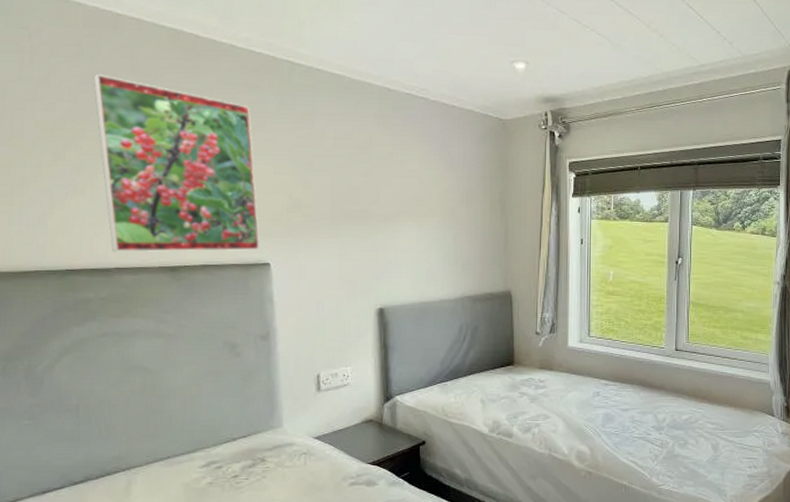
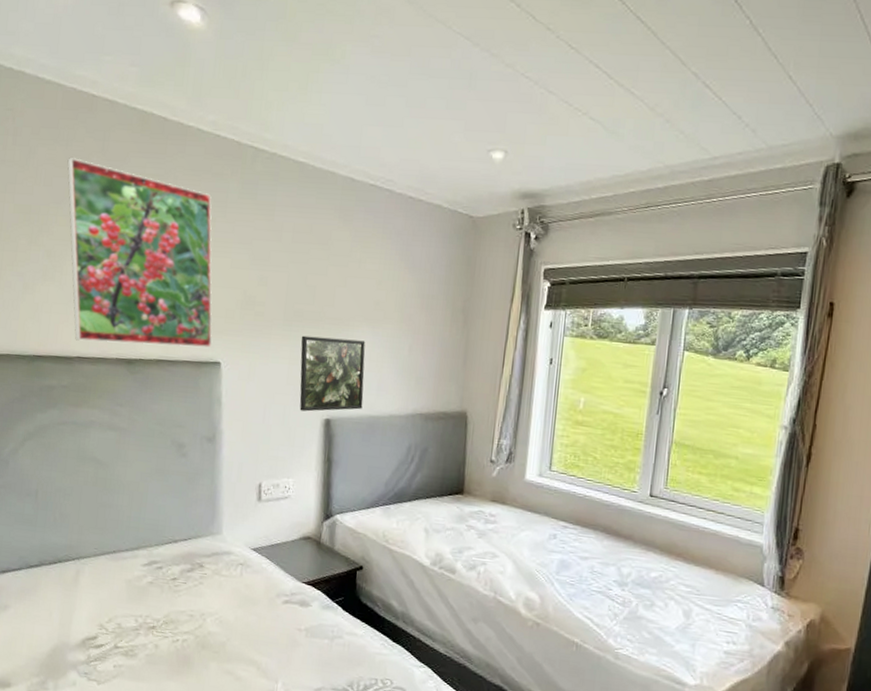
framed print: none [349,233,414,303] -> present [299,335,366,412]

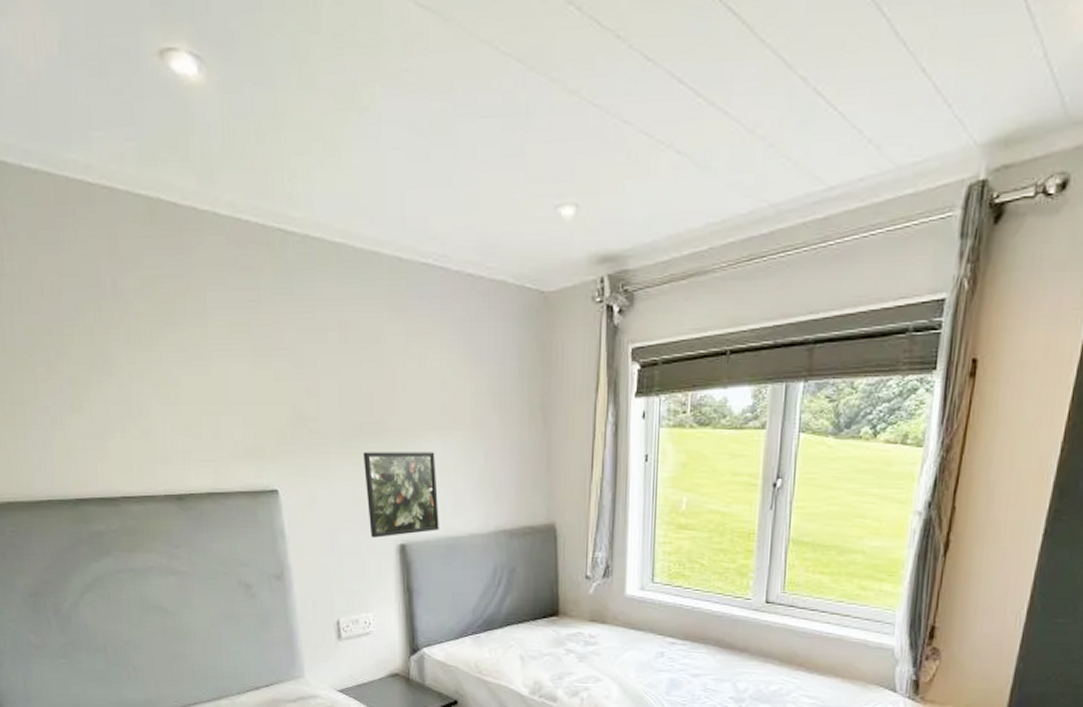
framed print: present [67,157,213,348] -> none [73,262,266,479]

